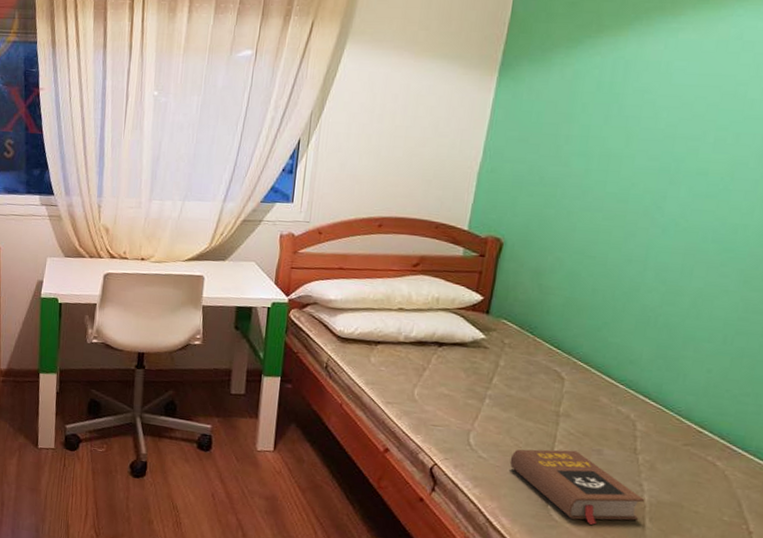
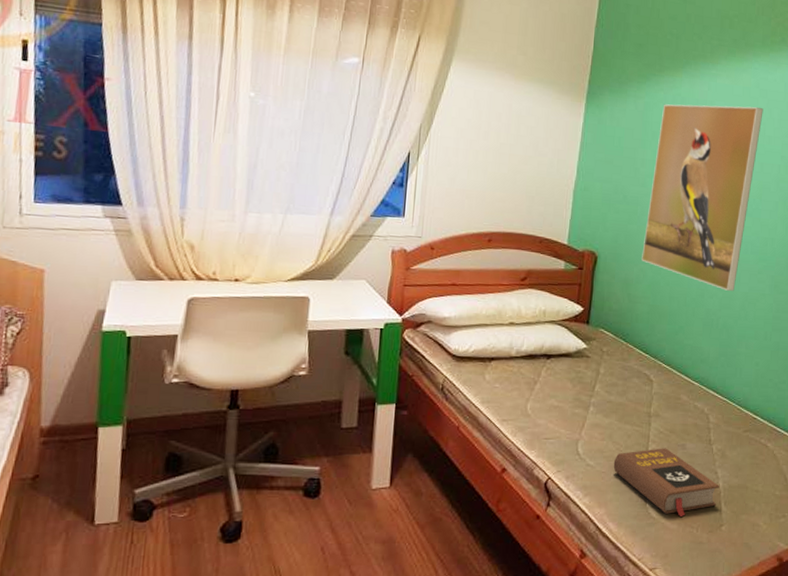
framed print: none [558,63,747,286] -> present [641,104,764,291]

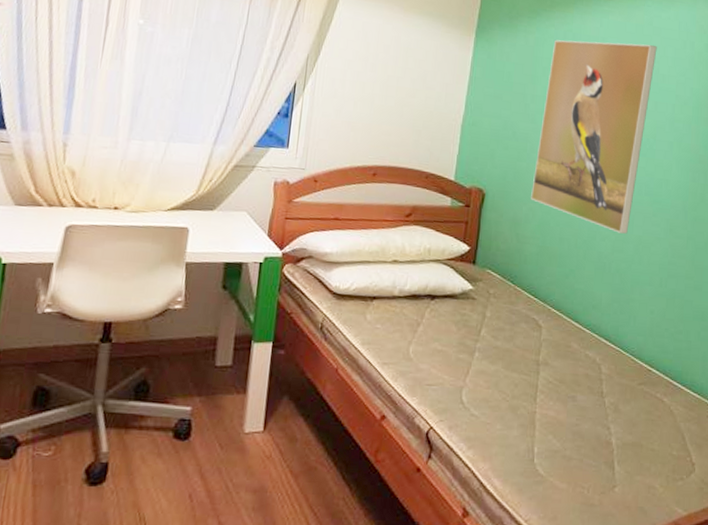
book: present [613,448,720,516] -> none [499,399,613,475]

